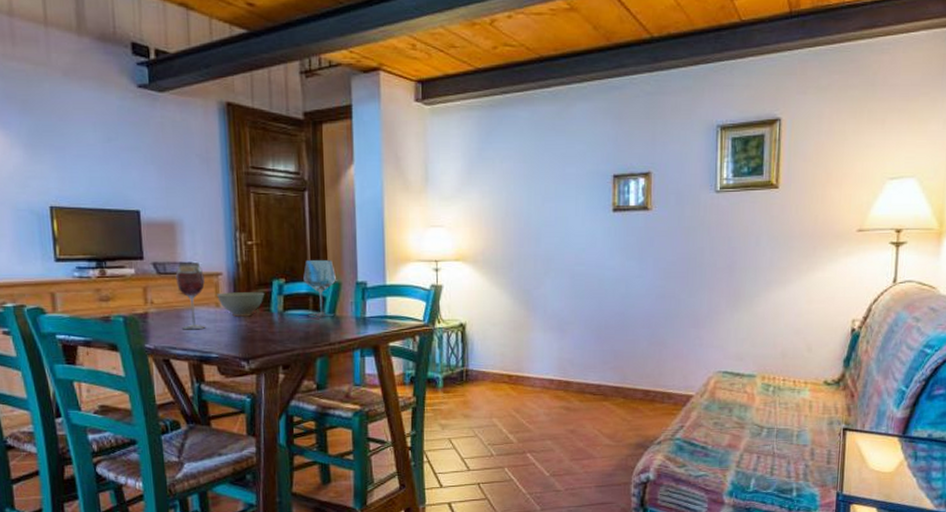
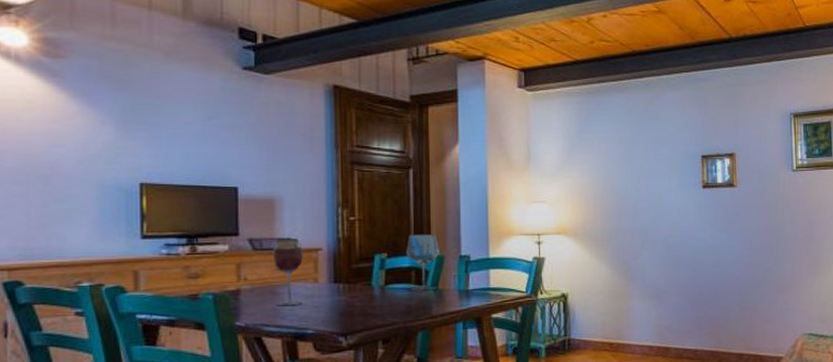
bowl: present [217,292,265,317] -> none [316,267,366,292]

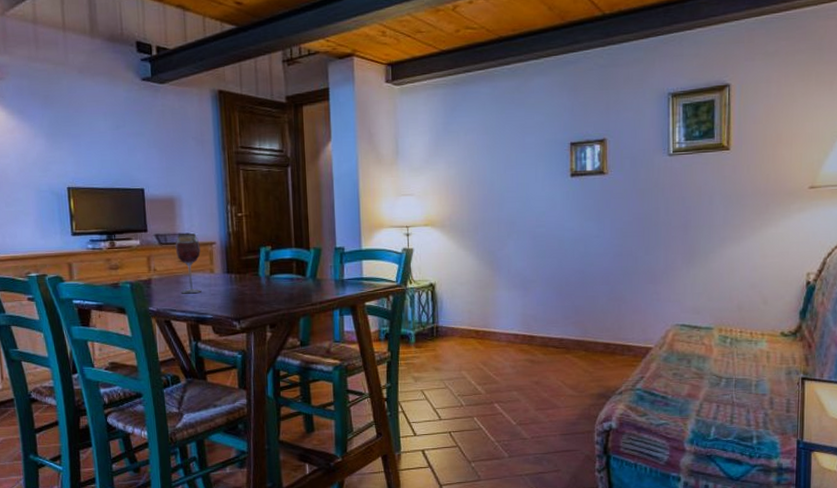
wine glass: present [406,234,439,291] -> none [287,228,317,280]

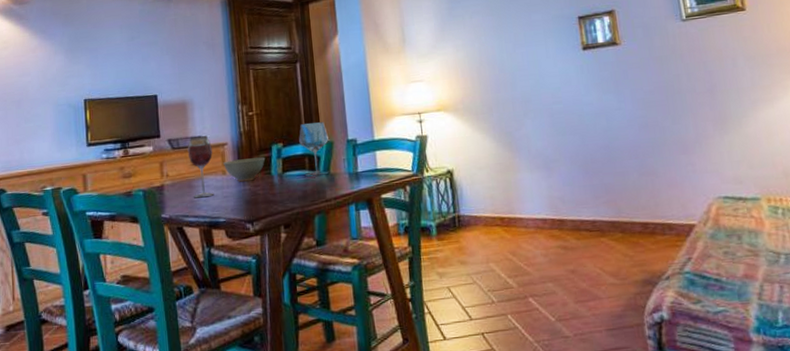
bowl: none [211,258,254,281] -> present [223,157,266,182]
wine glass: none [287,228,317,280] -> present [299,122,329,177]

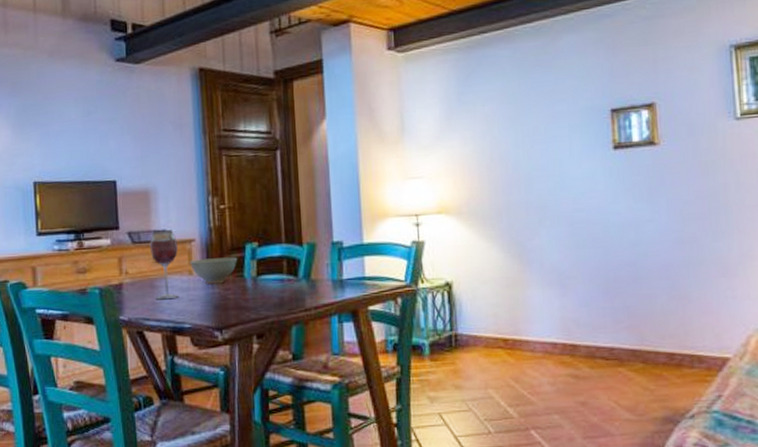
wine glass: present [299,122,329,177] -> none [276,220,310,282]

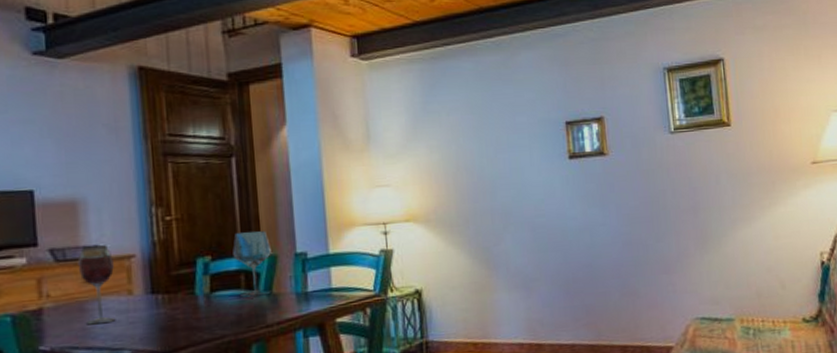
bowl: present [190,257,238,284] -> none [129,273,188,304]
wine glass: none [276,220,310,282] -> present [232,231,271,298]

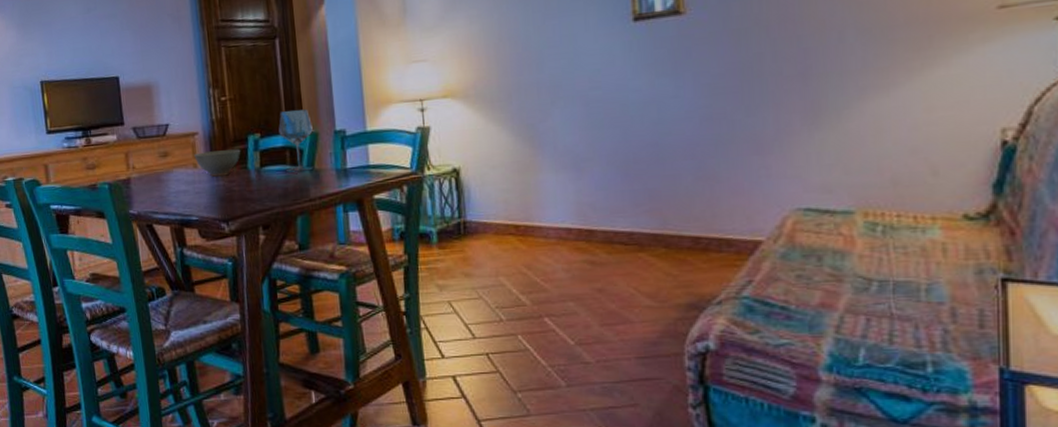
wineglass: present [77,245,116,325] -> none [154,124,185,194]
bowl: none [129,273,188,304] -> present [194,149,241,177]

